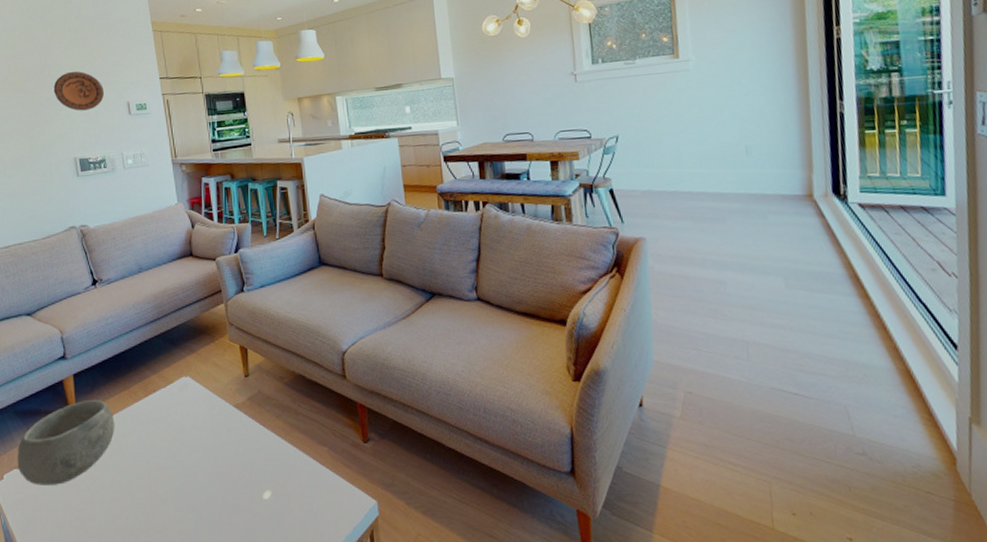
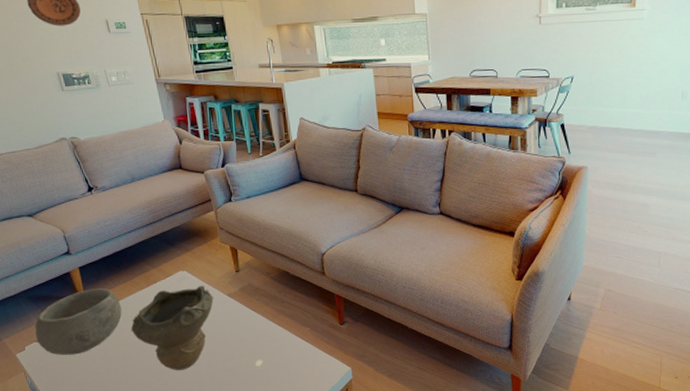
decorative bowl: none [123,393,218,506] -> present [131,285,214,371]

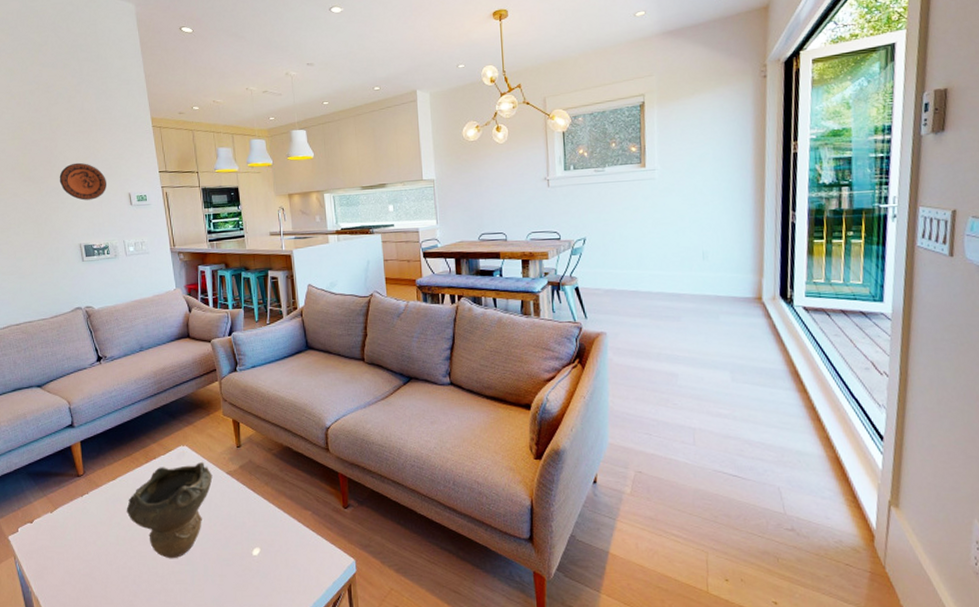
bowl: present [34,288,122,355] -> none [30,464,119,538]

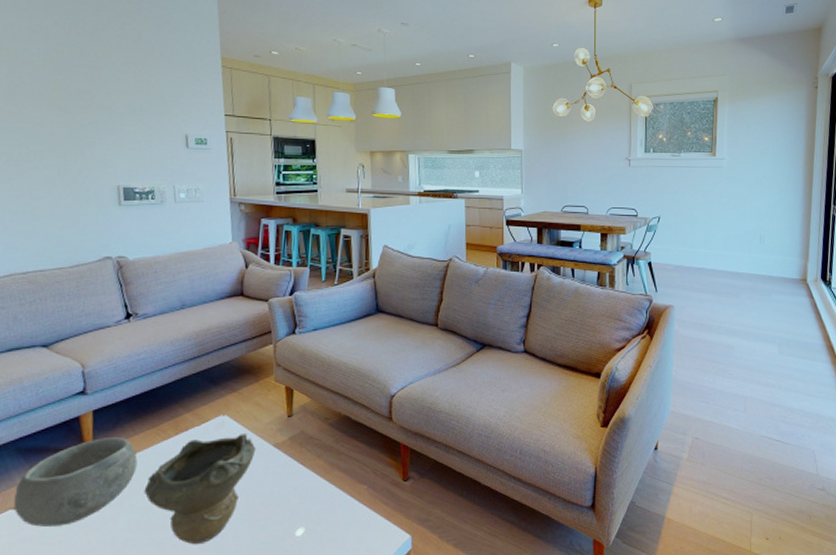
bowl: none [30,464,119,538] -> present [13,437,138,527]
decorative plate: present [59,162,106,201] -> none [99,96,159,138]

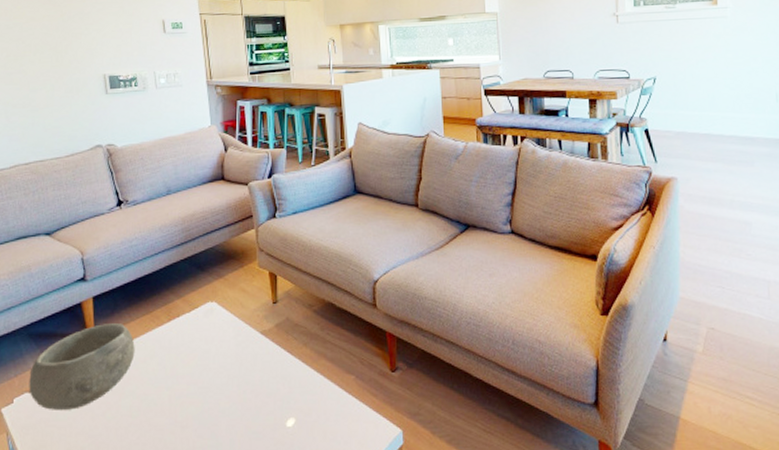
decorative bowl: present [144,432,256,545] -> none [142,319,244,433]

